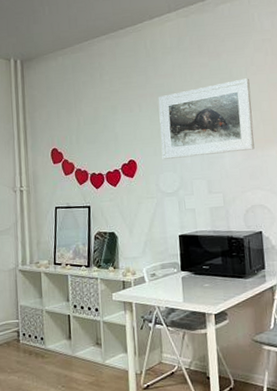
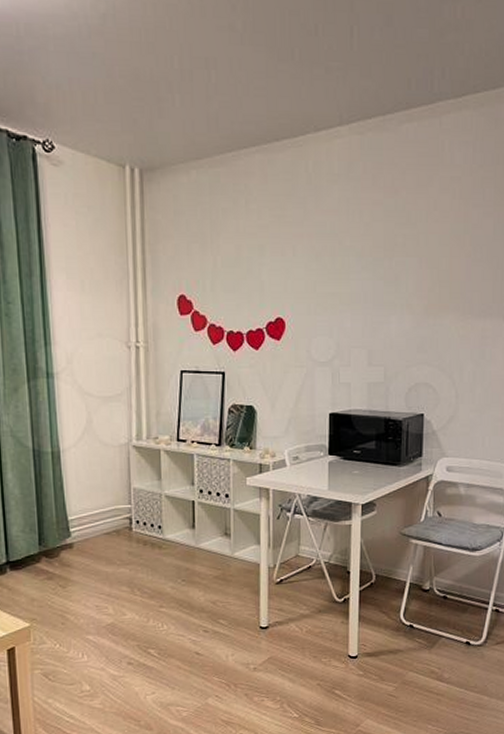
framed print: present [158,78,255,159] -> none [316,226,429,320]

